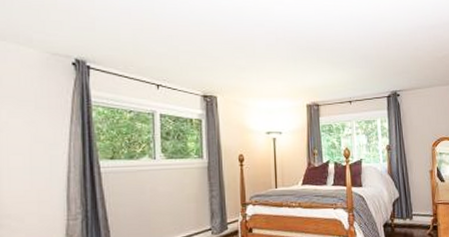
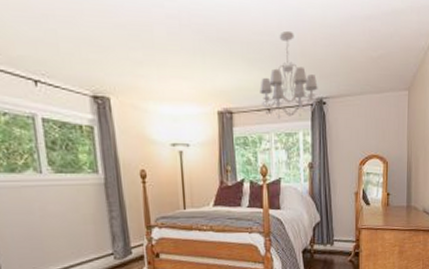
chandelier: none [342,39,392,109] -> present [260,30,318,119]

